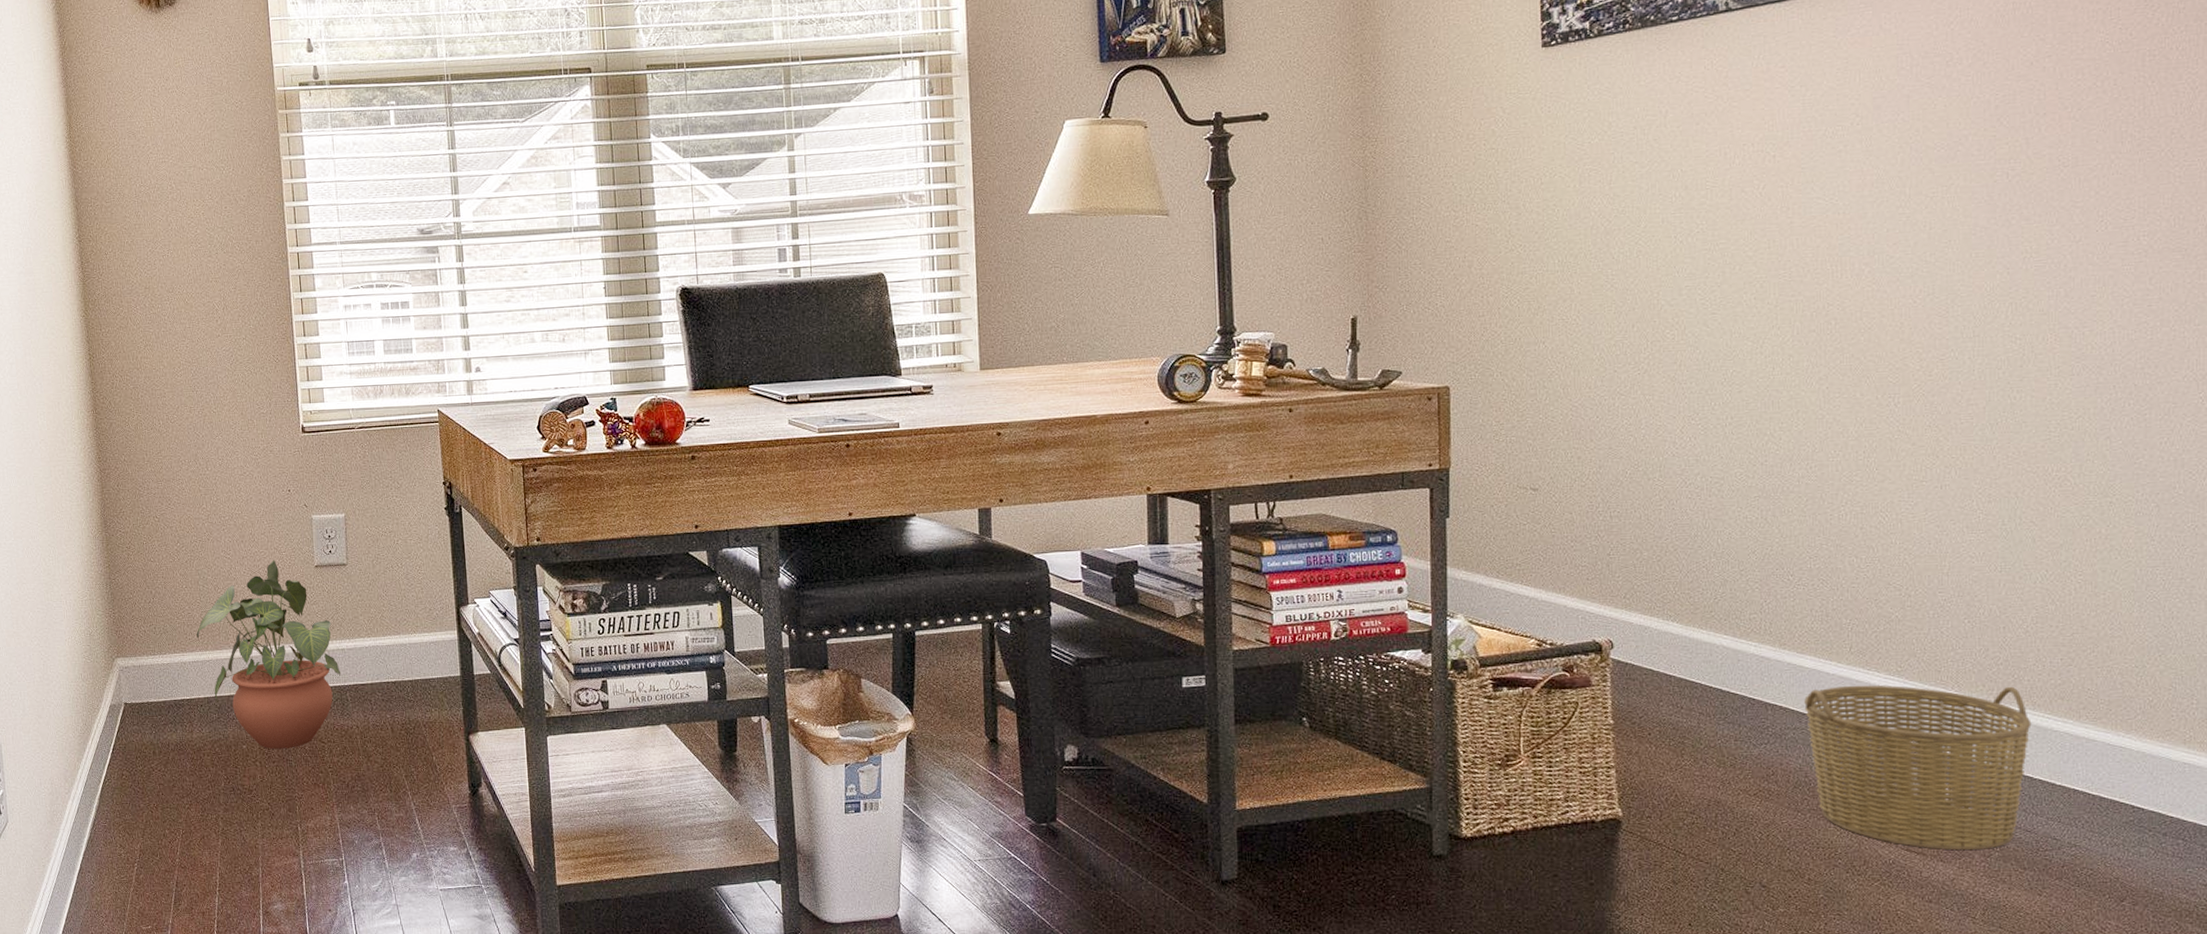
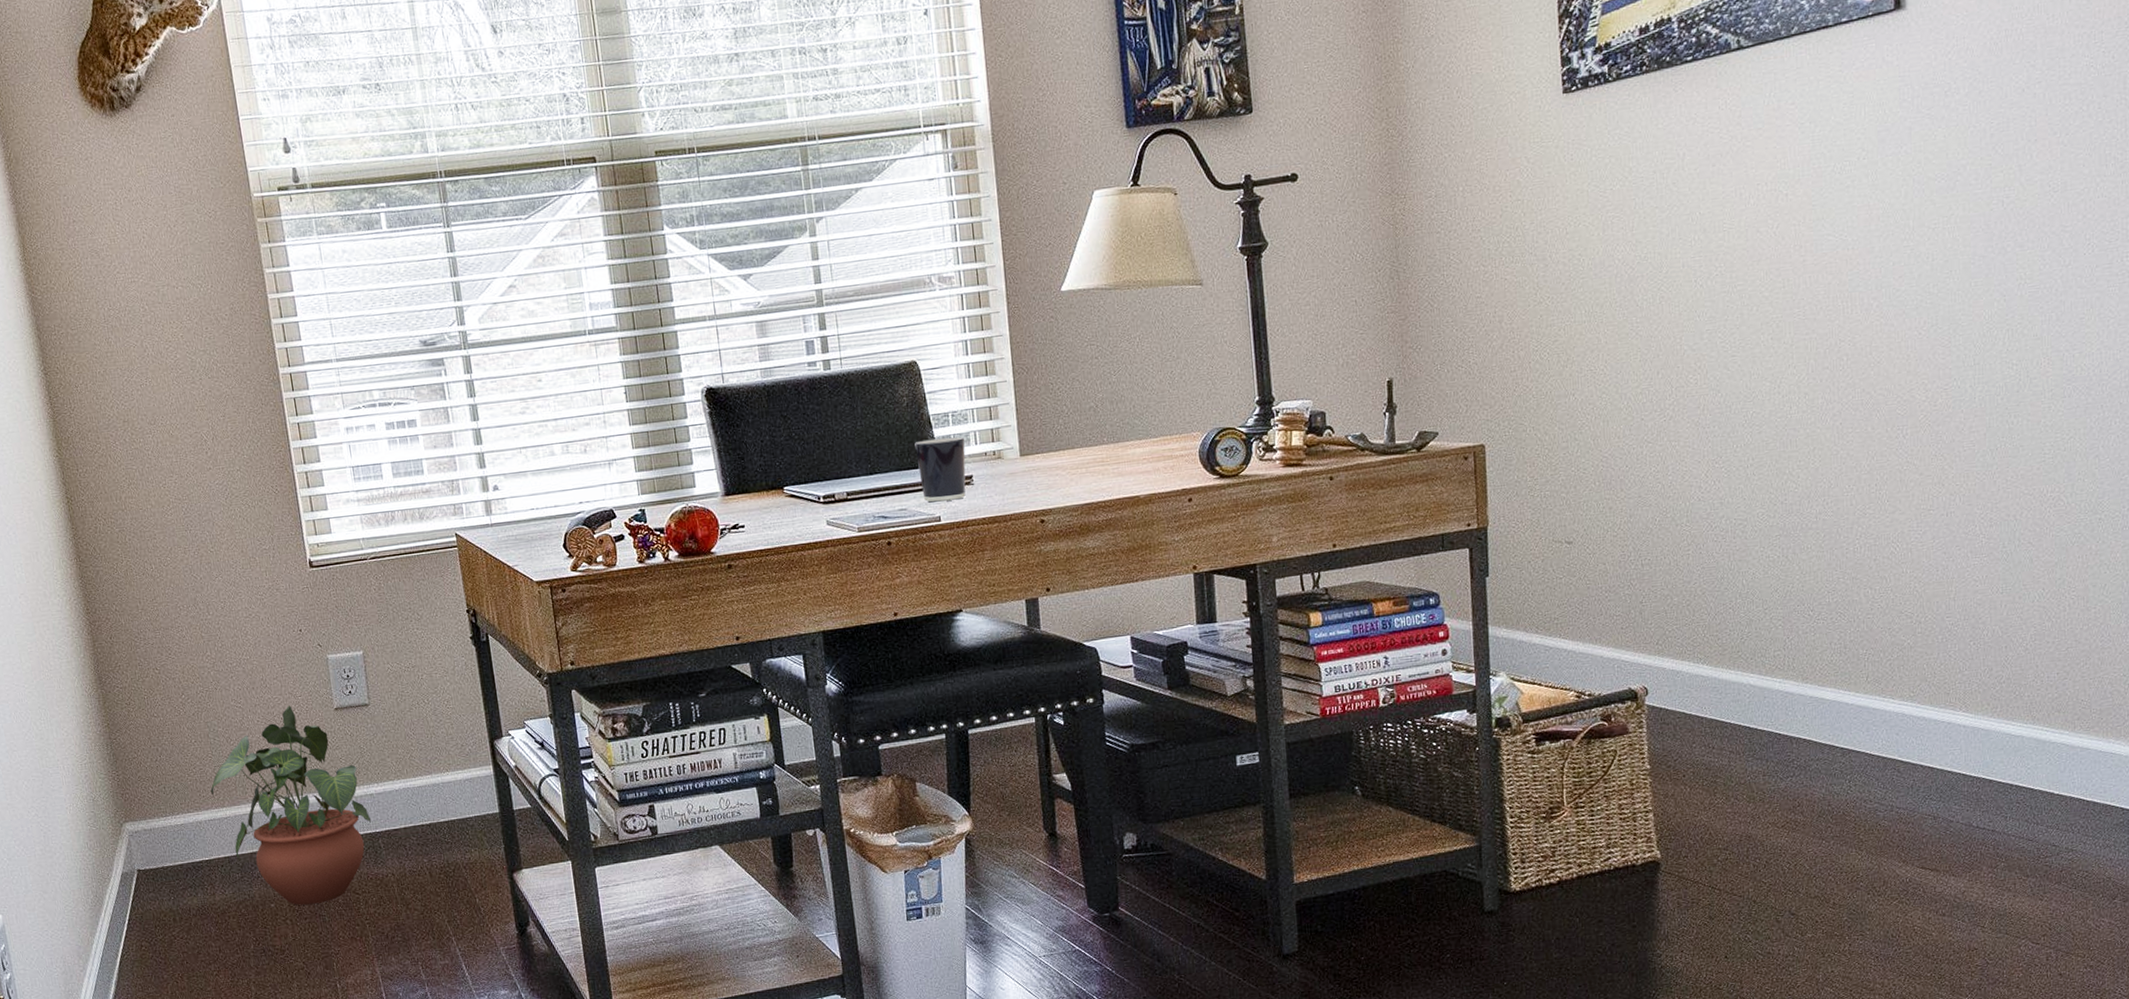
mug: none [878,347,927,409] -> present [914,436,966,502]
basket: present [1804,685,2032,851] -> none [1826,703,2032,865]

